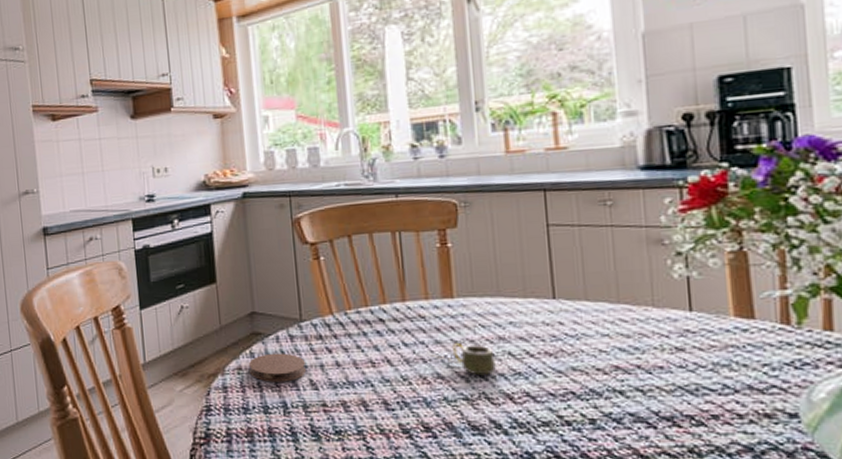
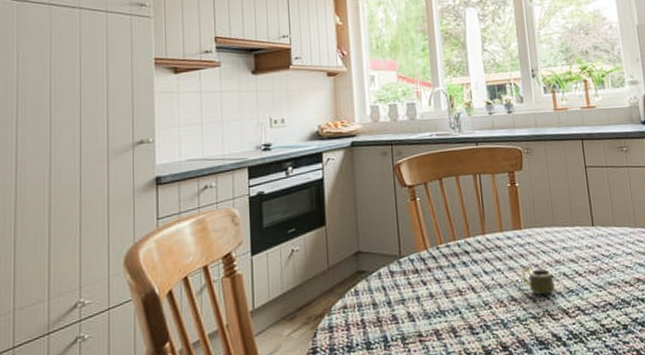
coaster: present [249,353,306,382] -> none [354,288,404,318]

